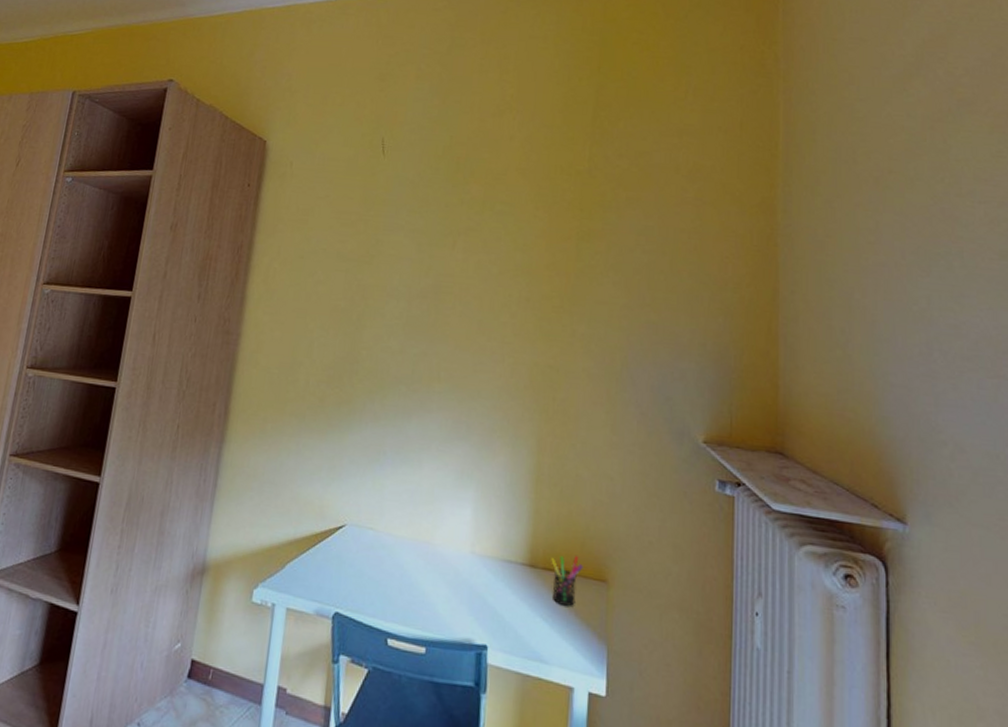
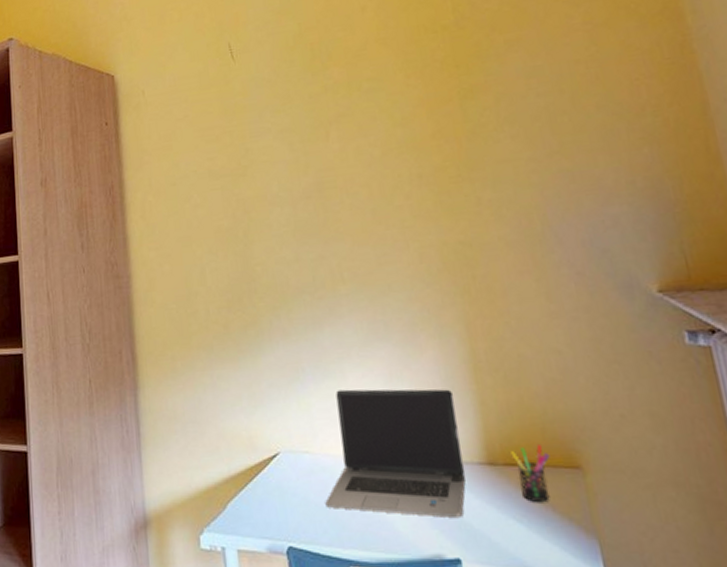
laptop computer: none [378,477,514,610] -> present [325,389,466,519]

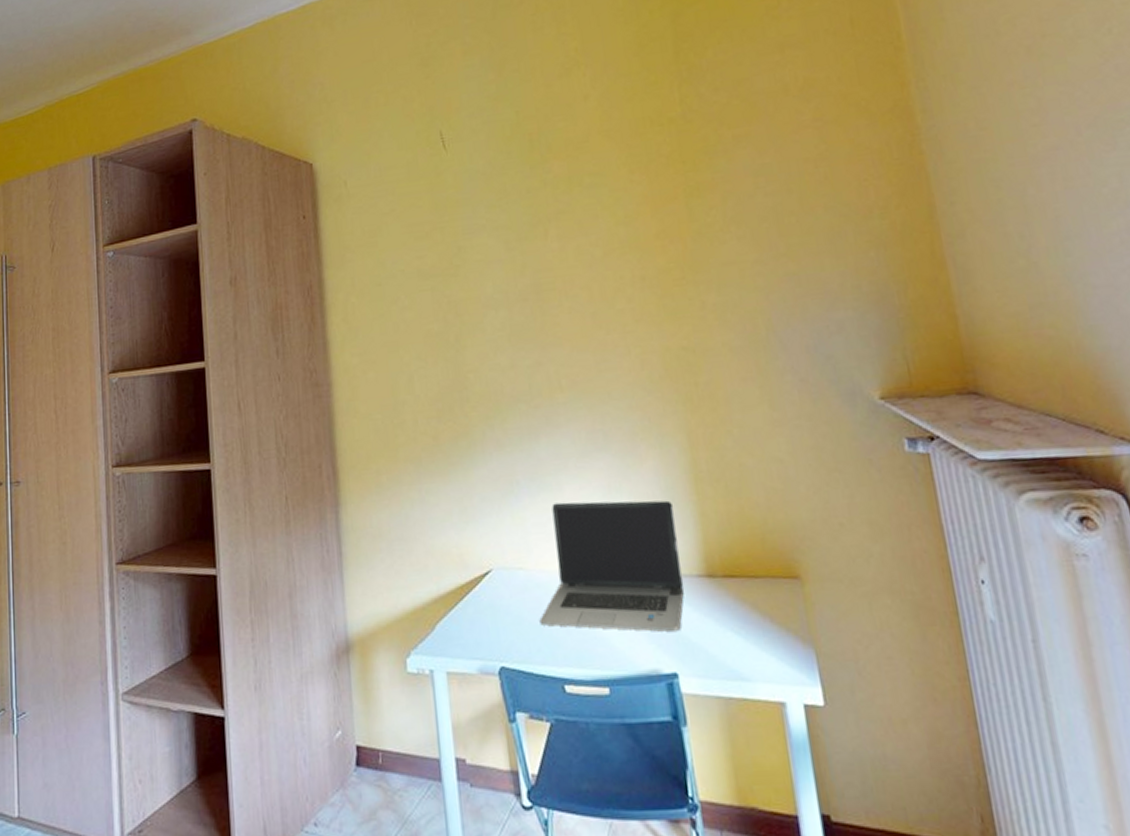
pen holder: present [510,445,550,502] -> none [730,555,769,613]

